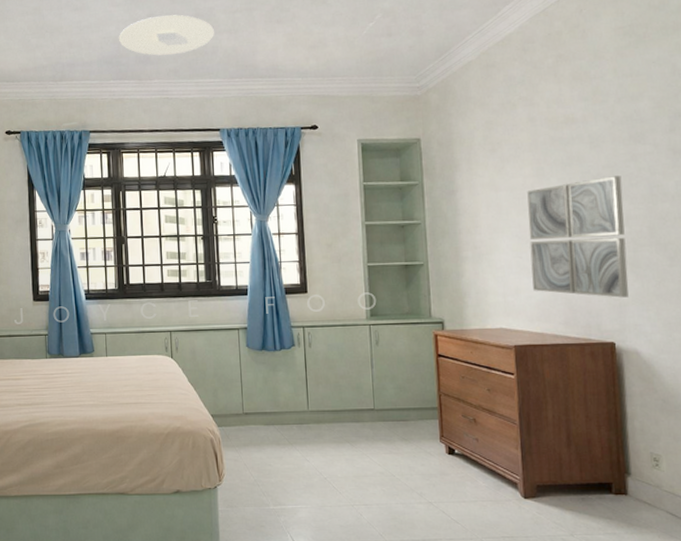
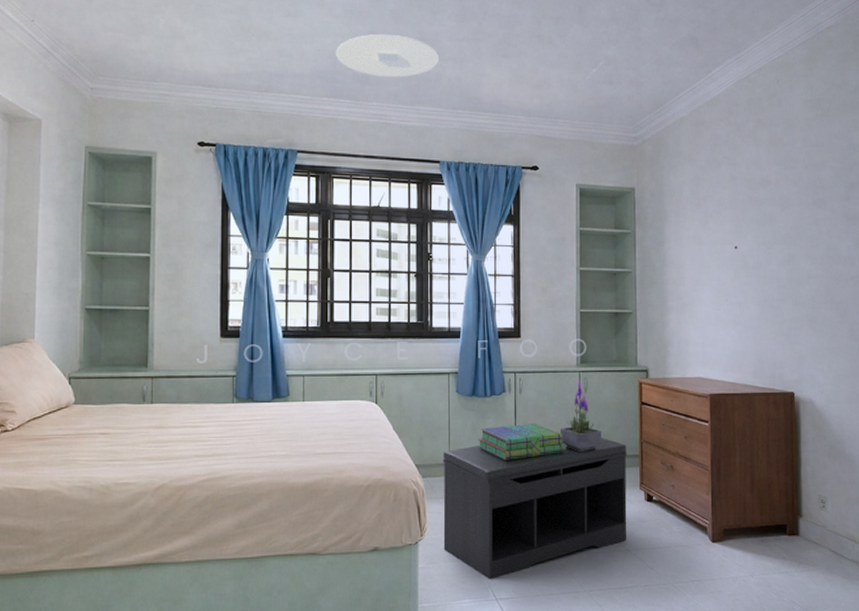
bench: none [236,390,428,526] -> present [443,438,627,580]
stack of books: none [269,376,359,411] -> present [478,424,566,460]
potted plant: none [351,333,397,403] -> present [559,380,602,451]
wall art: present [527,175,629,298] -> none [726,237,807,351]

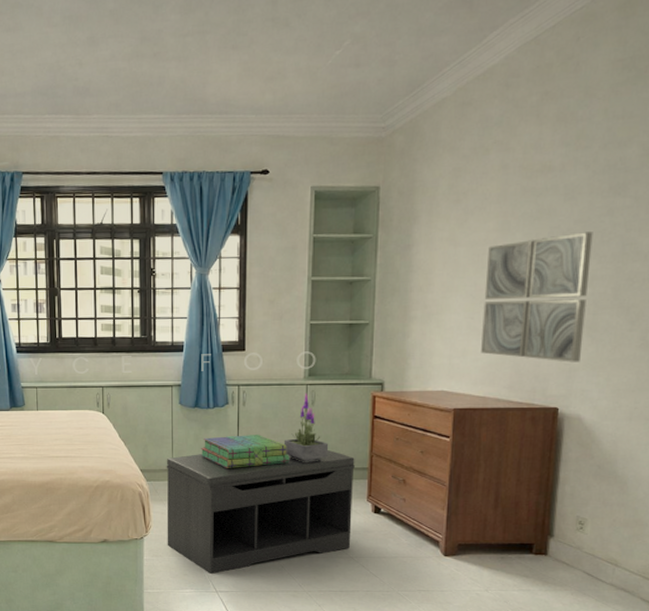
ceiling light: present [336,34,440,78] -> none [55,38,163,87]
wall art: none [726,237,807,351] -> present [481,231,593,362]

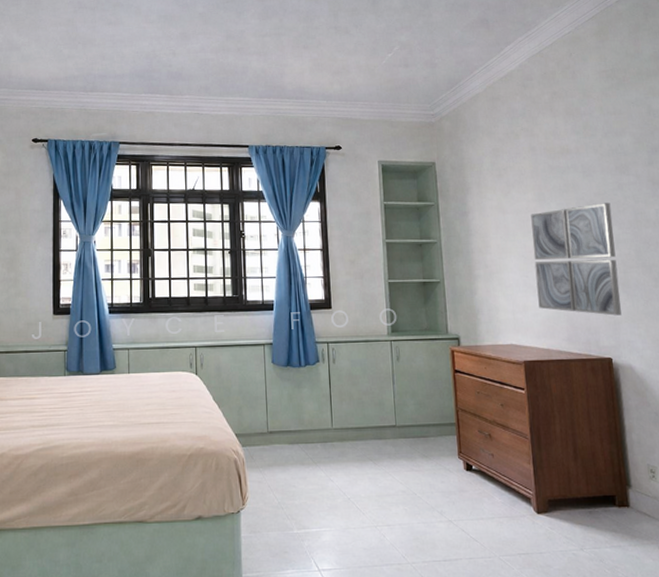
bench: present [166,450,355,575] -> none [261,406,448,551]
stack of books: present [200,435,290,468] -> none [294,392,382,429]
potted plant: present [283,393,329,462] -> none [374,349,417,420]

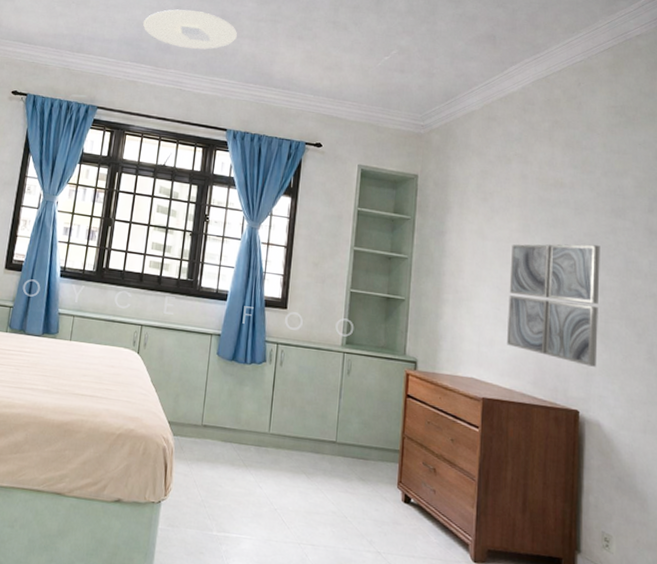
ceiling light: none [152,35,245,73] -> present [143,9,238,50]

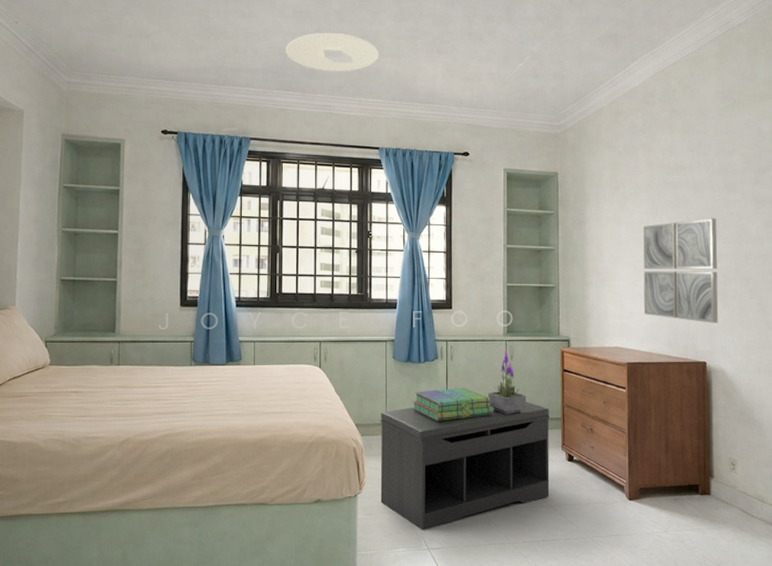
bench: none [185,411,387,556] -> present [380,402,550,531]
stack of books: none [232,394,322,435] -> present [412,388,493,421]
potted plant: none [317,361,362,437] -> present [487,348,527,414]

